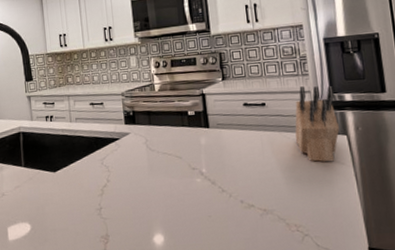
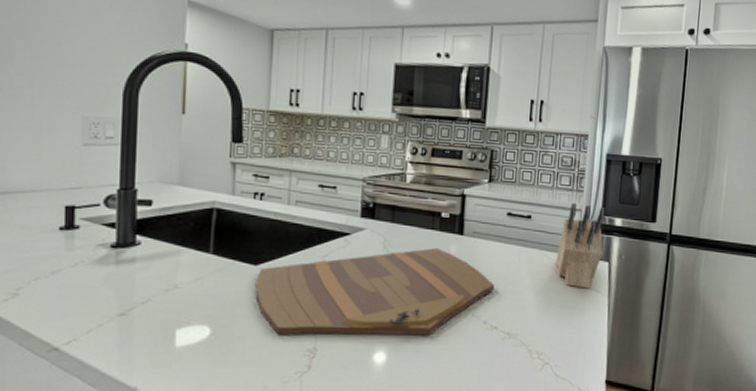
cutting board: none [56,142,244,226] -> present [255,248,494,336]

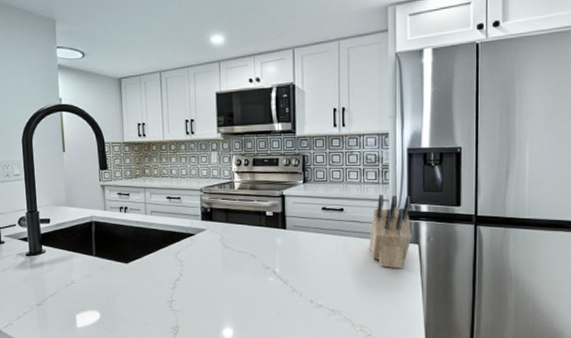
cutting board: present [255,248,494,336] -> none [128,242,317,317]

